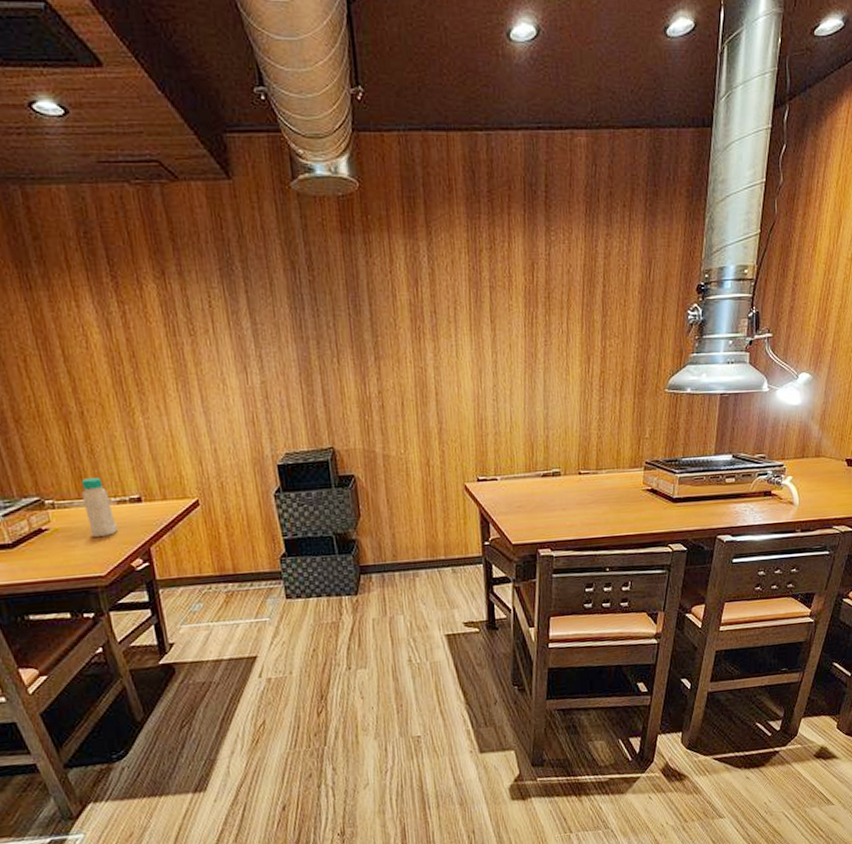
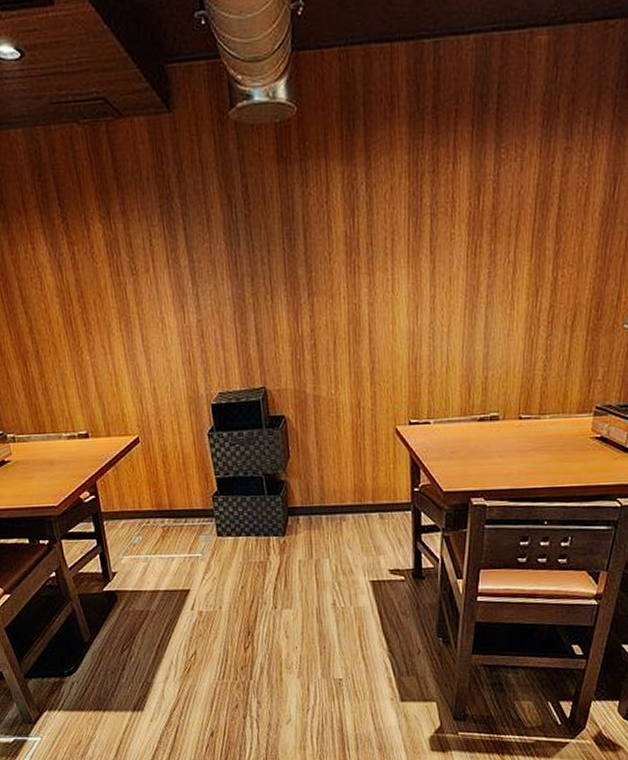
bottle: present [81,478,118,537] -> none [37,414,68,469]

